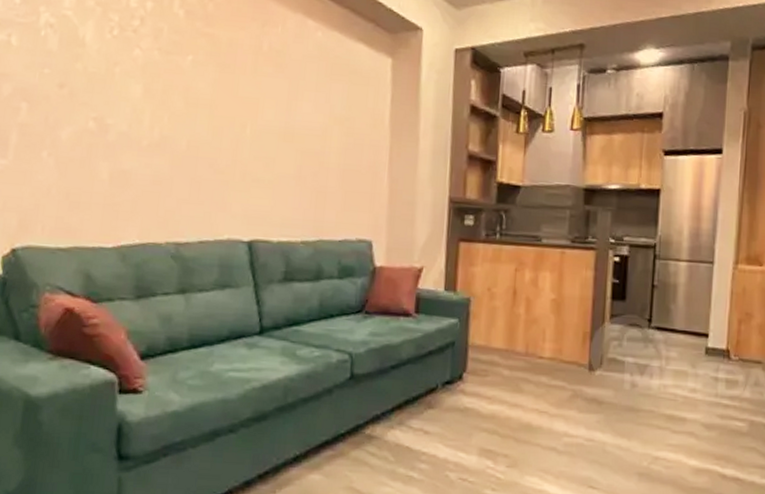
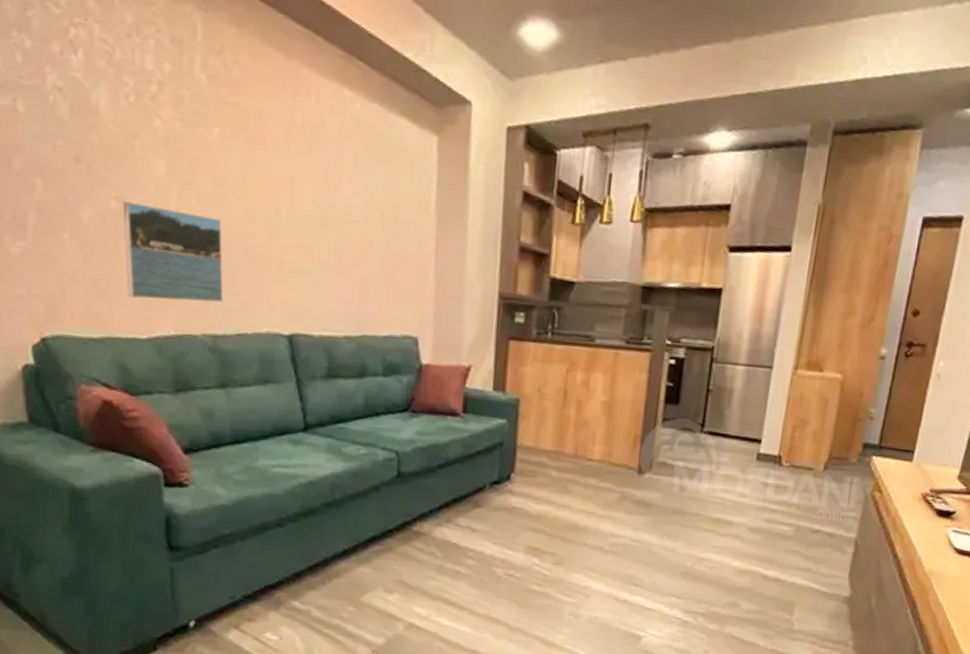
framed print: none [97,121,191,212] -> present [123,201,224,303]

